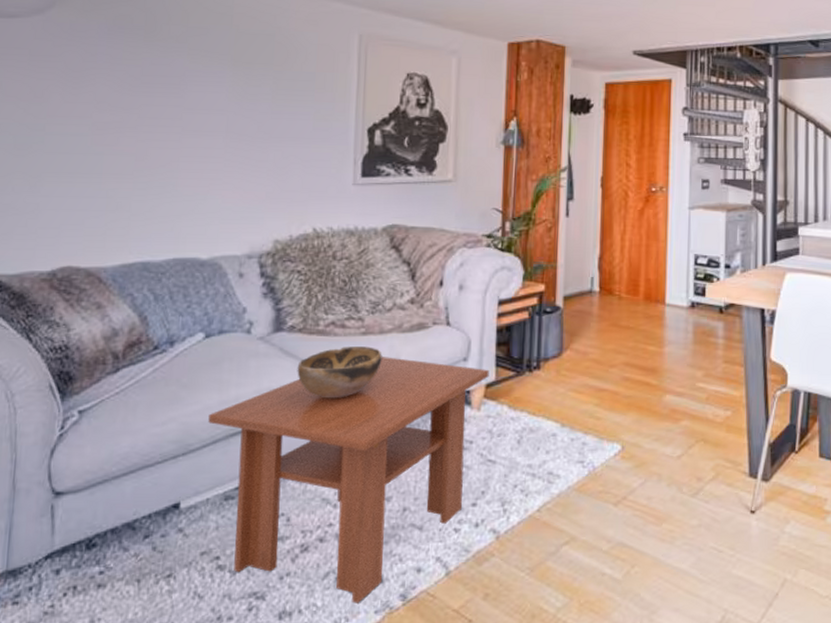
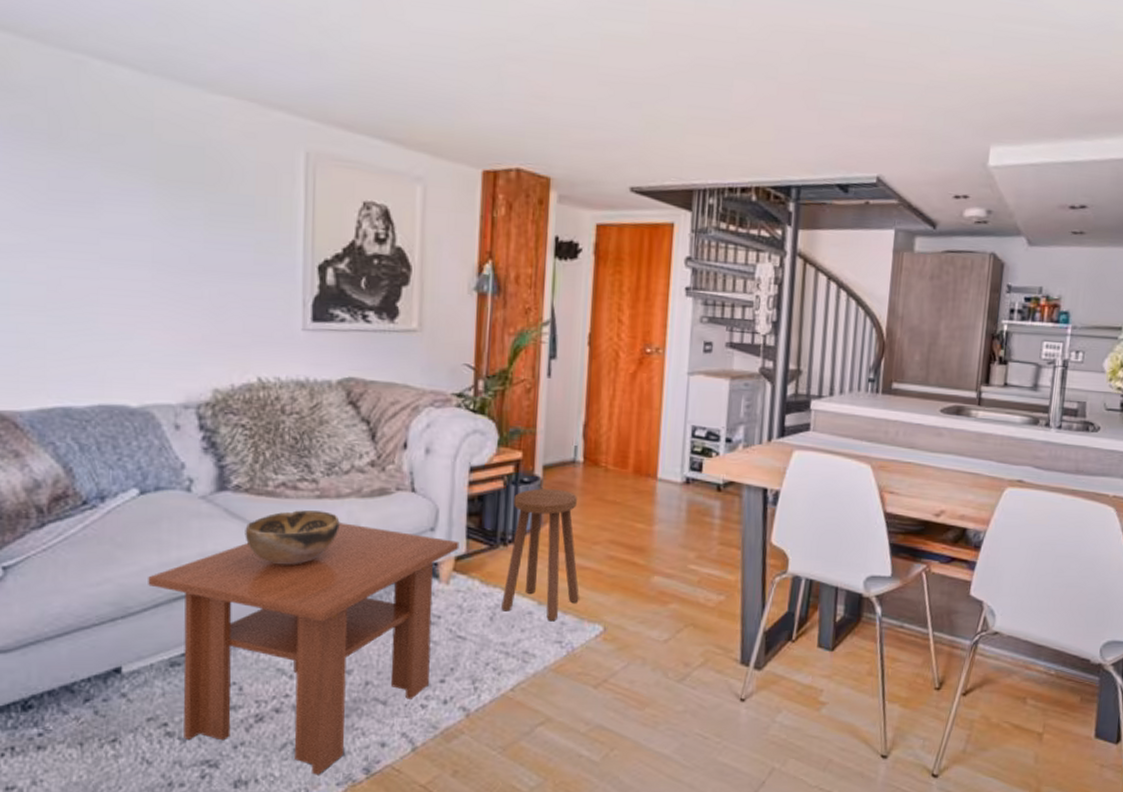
stool: none [528,318,599,442] -> present [501,488,579,622]

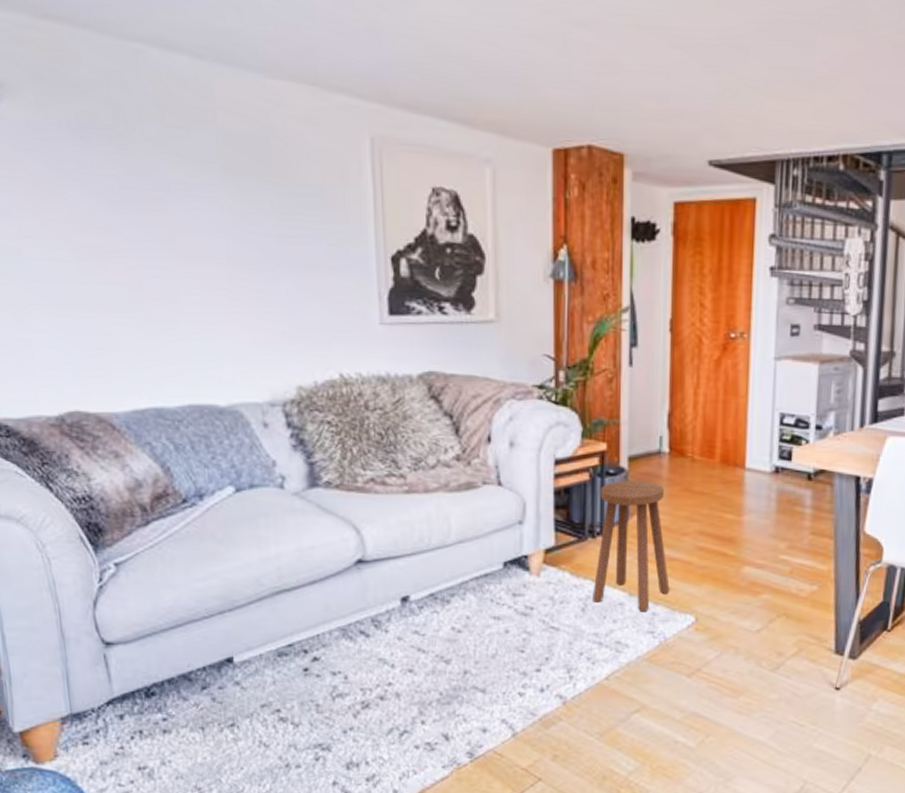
coffee table: present [148,523,460,775] -> none [250,517,548,758]
decorative bowl: present [245,510,340,565] -> none [338,505,430,559]

